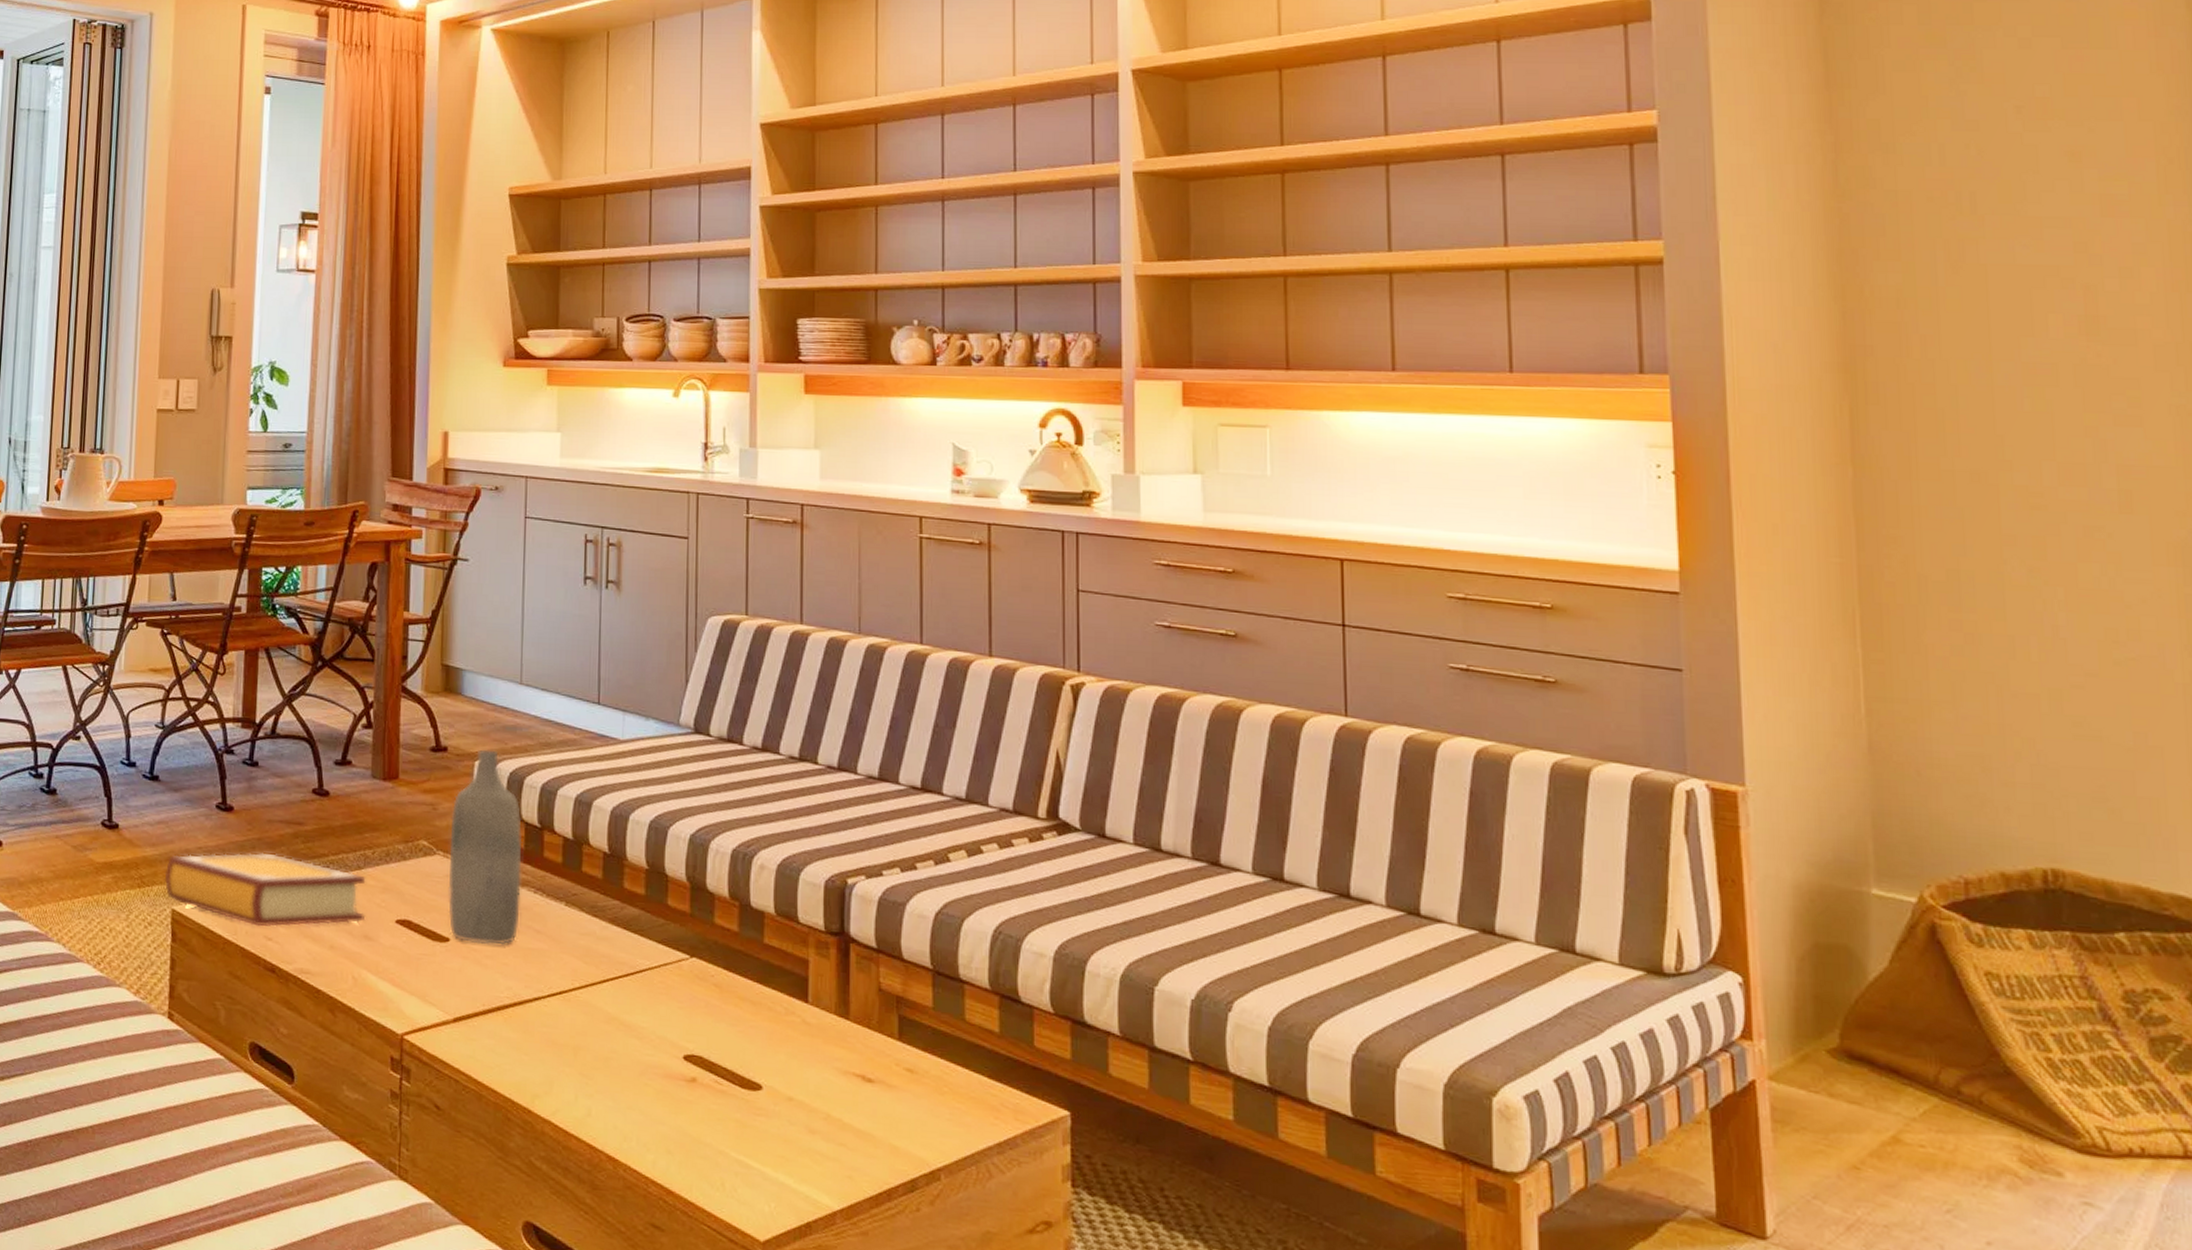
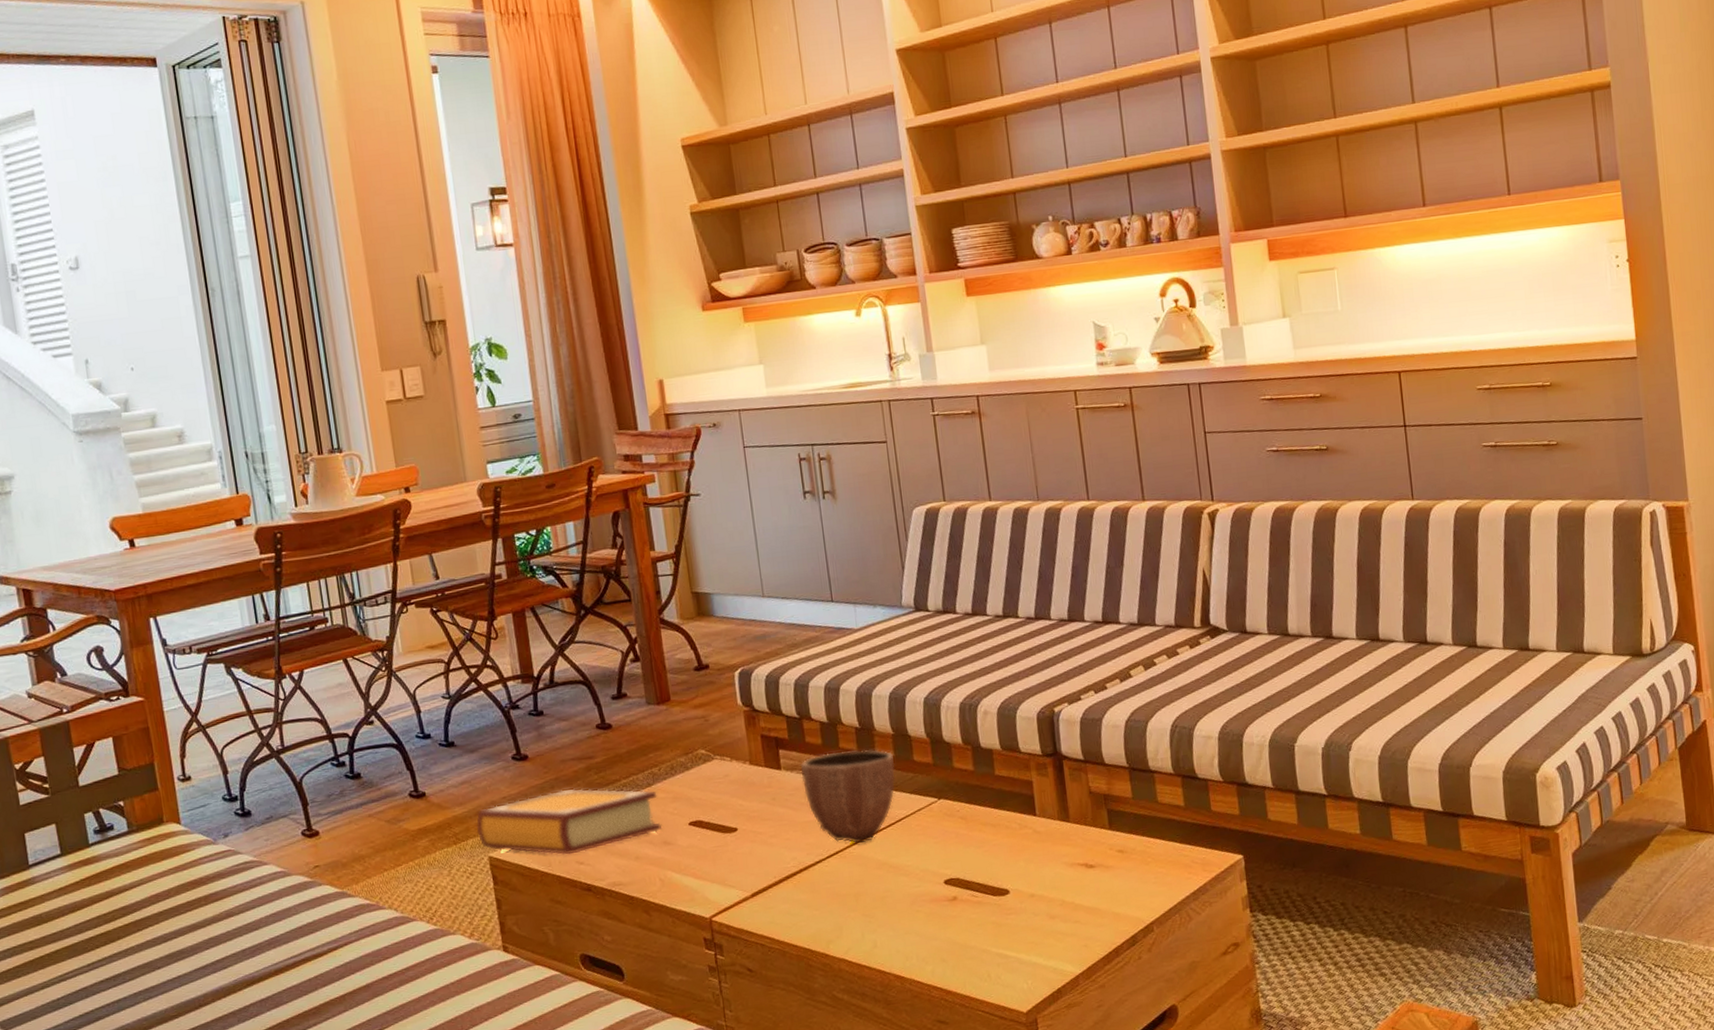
bottle: present [448,749,523,945] -> none [721,659,794,828]
decorative bowl: none [532,874,645,989] -> present [800,749,896,844]

